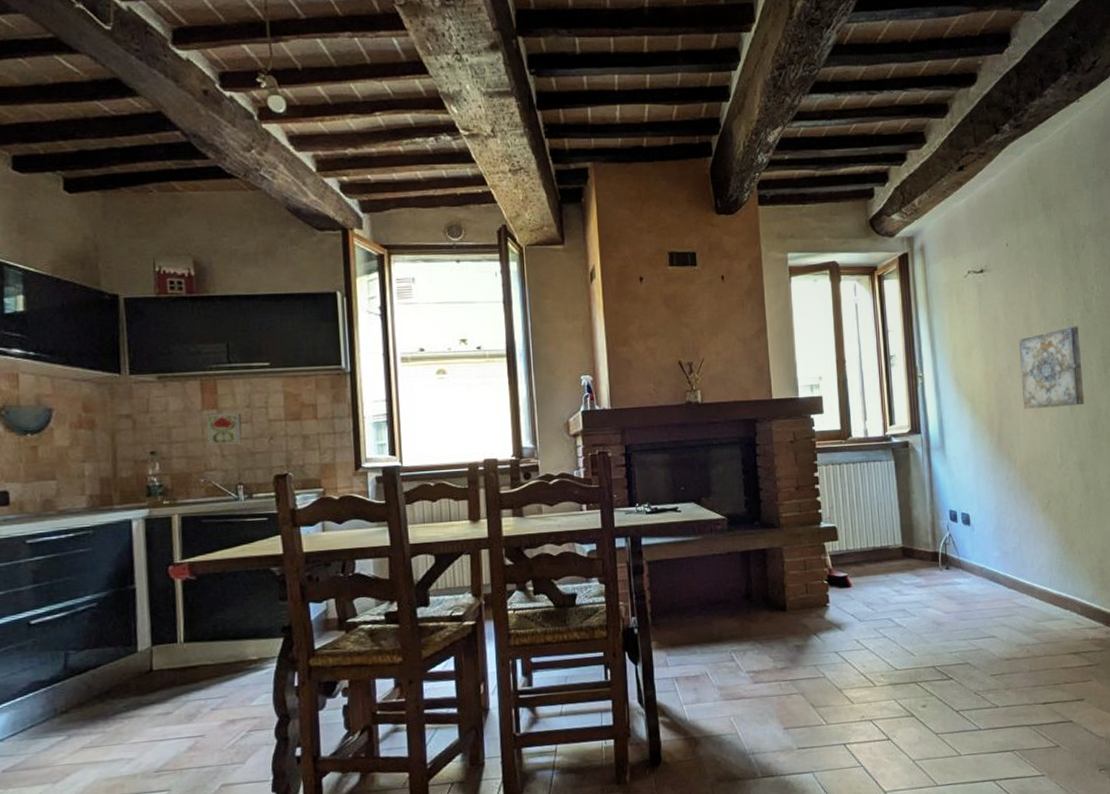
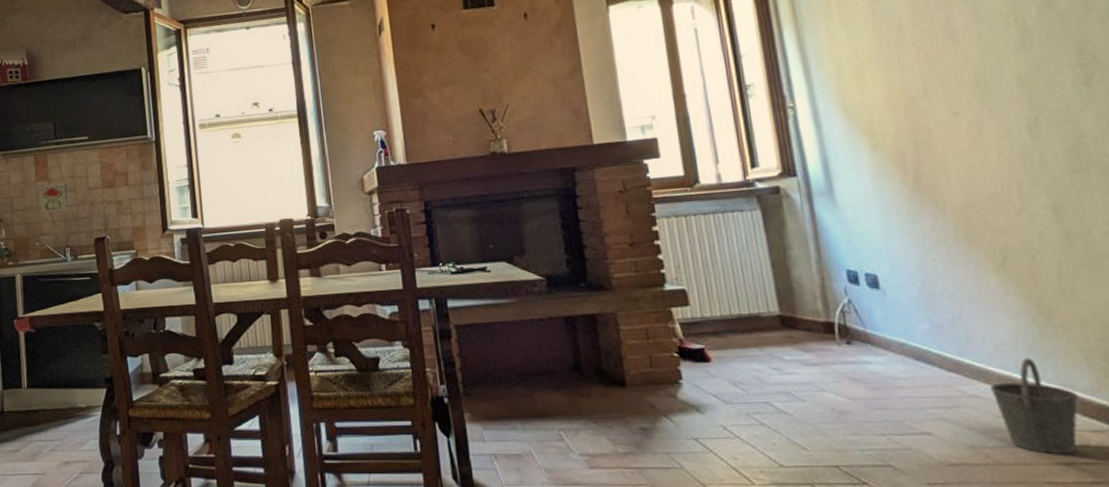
wall art: present [1018,326,1085,409] -> none [937,26,1055,139]
bucket: none [1034,576,1085,647] -> present [990,358,1079,455]

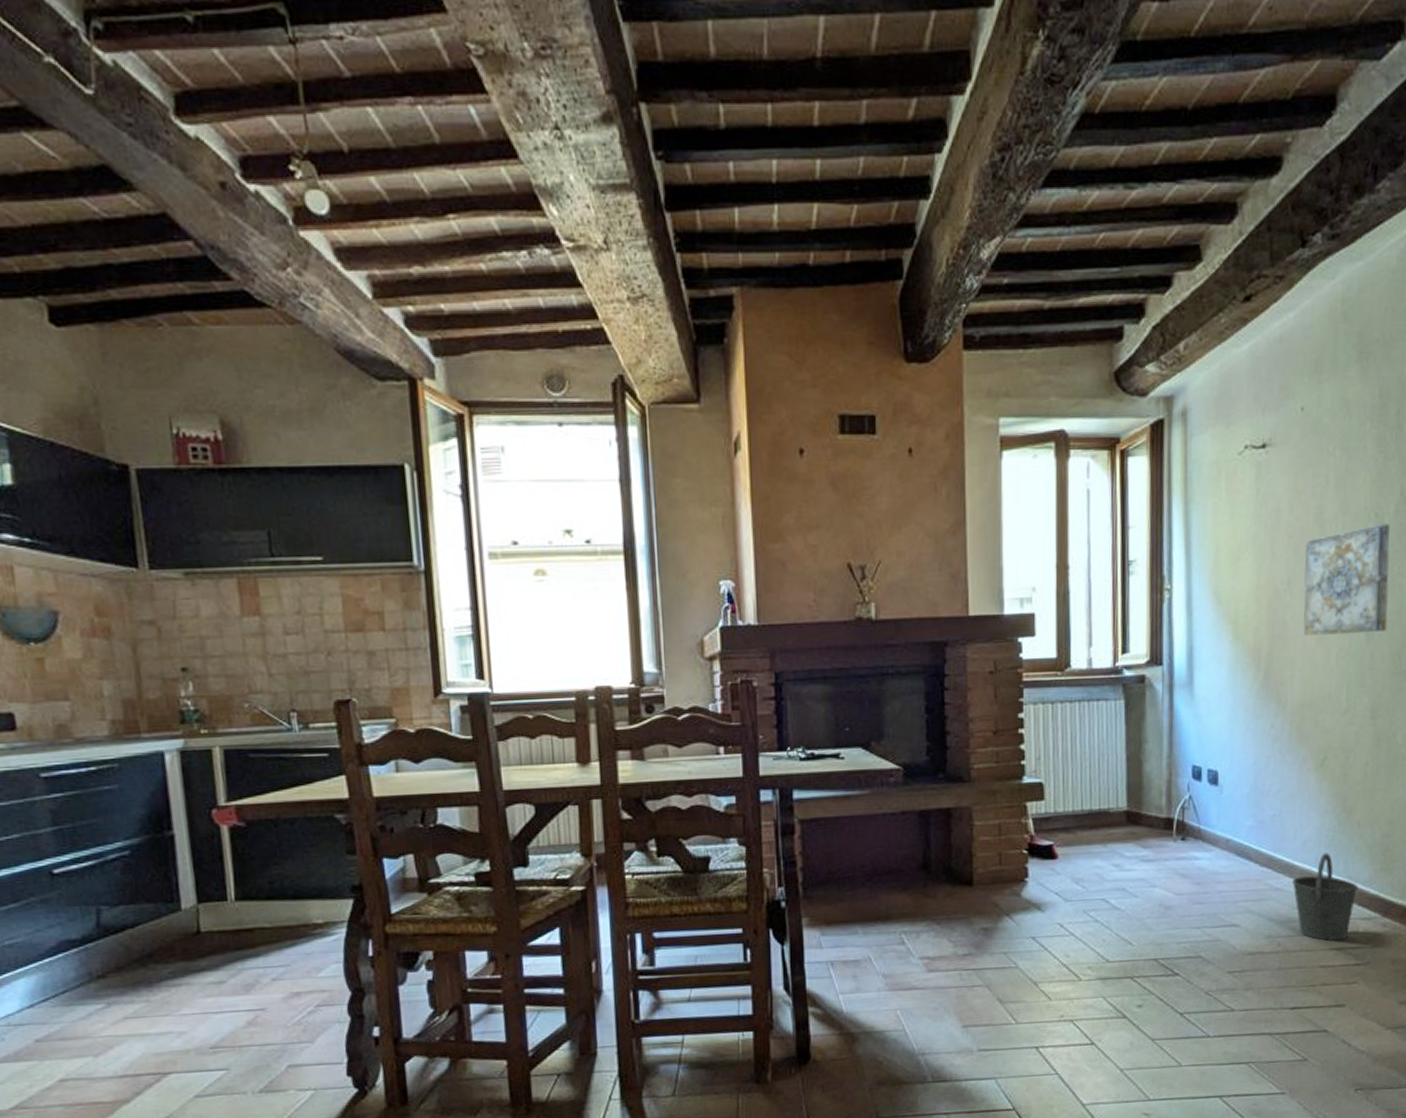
decorative tile: present [40,183,68,213] -> none [248,620,293,662]
wall art: none [937,26,1055,139] -> present [1303,524,1390,636]

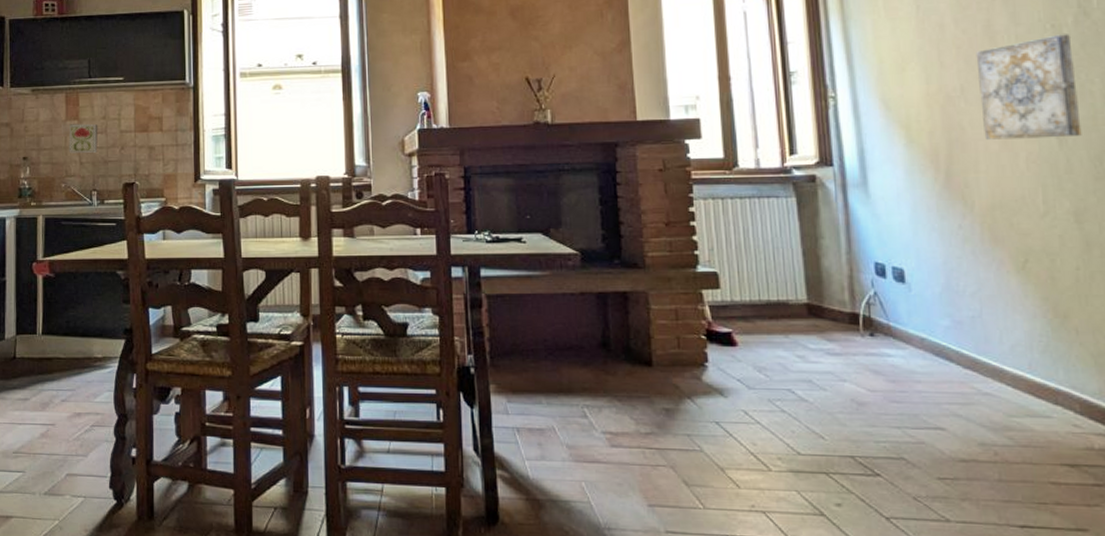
decorative tile: none [248,620,293,662] -> present [69,123,98,153]
bucket: present [1292,853,1359,942] -> none [1004,359,1087,457]

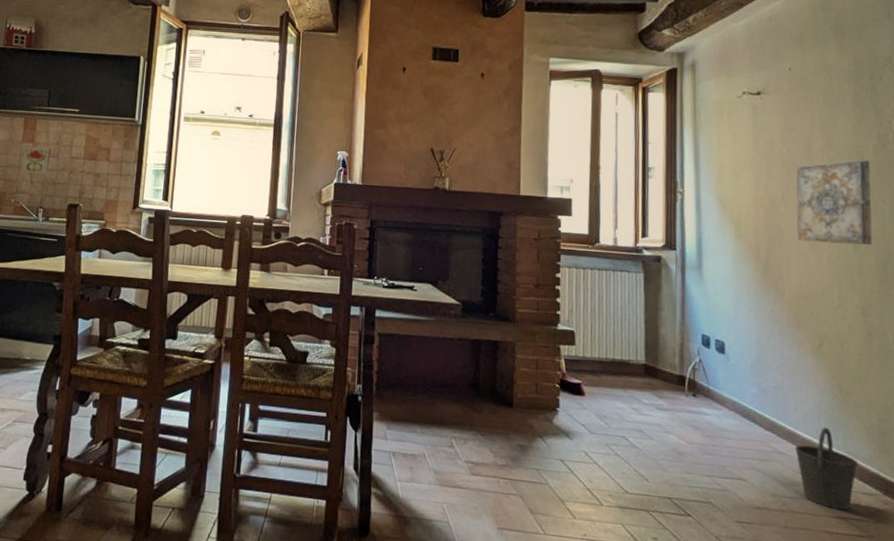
bucket: none [1004,359,1087,457] -> present [795,427,859,511]

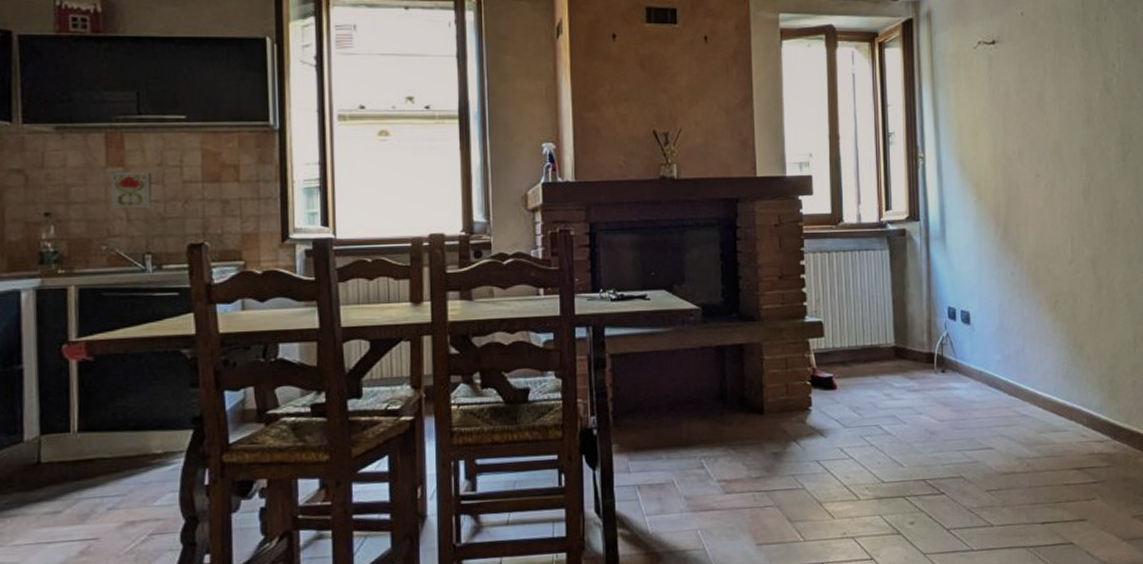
bucket: present [795,427,859,511] -> none [1037,383,1091,462]
wall art: present [796,160,873,245] -> none [1031,107,1100,197]

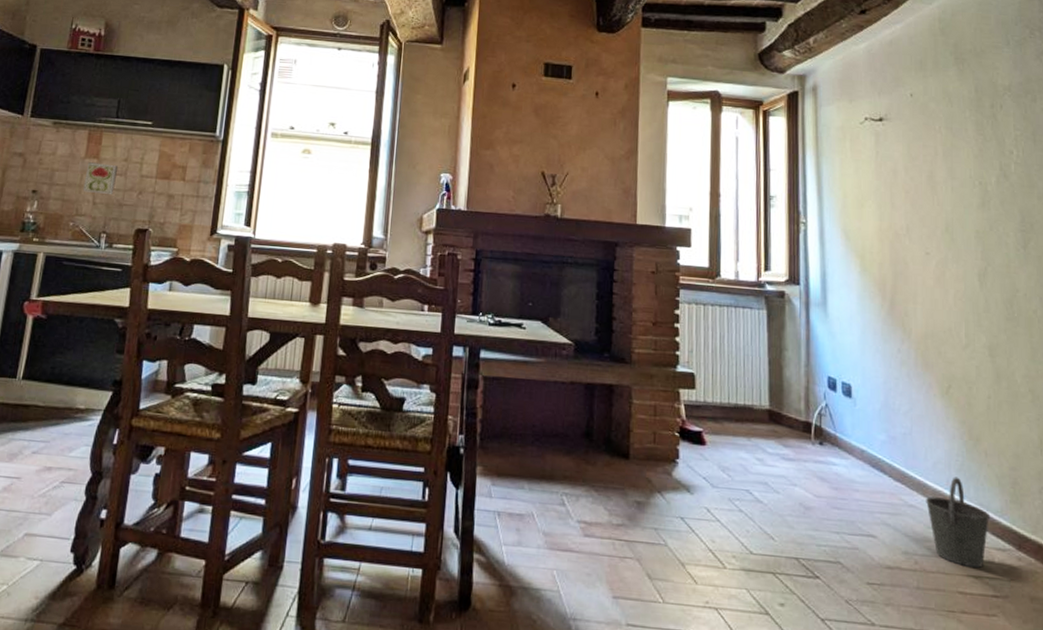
bucket: none [1037,383,1091,462] -> present [926,476,991,569]

